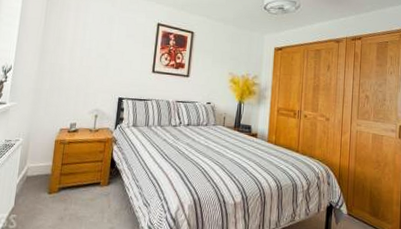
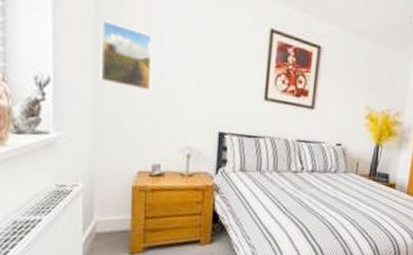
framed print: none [42,27,78,71] -> present [100,20,152,91]

